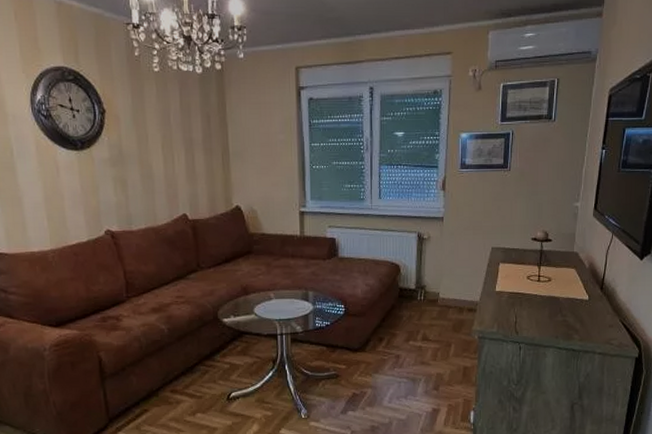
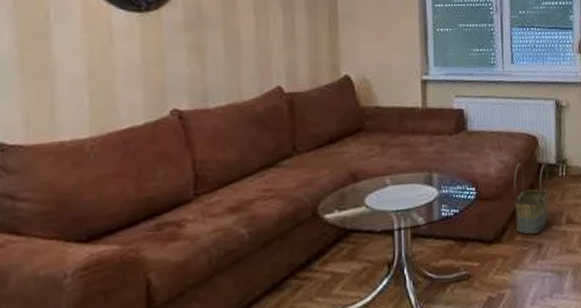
basket: none [377,286,408,347] -> present [513,162,549,235]

